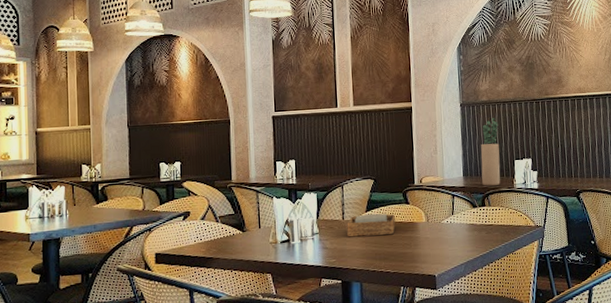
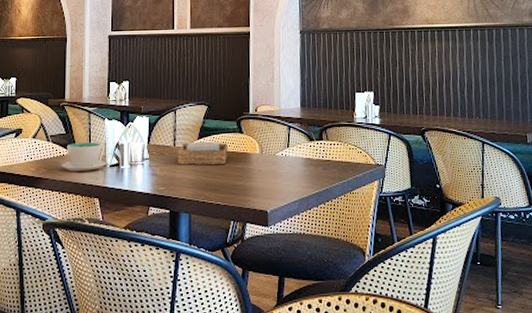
cup: none [231,220,277,250] -> present [60,143,106,171]
vase: present [480,114,501,187] -> none [319,43,340,120]

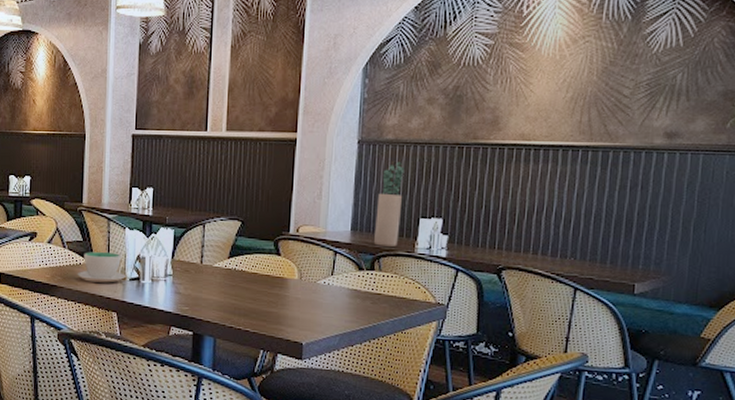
napkin holder: present [178,141,228,166] -> none [204,260,262,289]
vase: none [319,43,340,120] -> present [373,158,405,248]

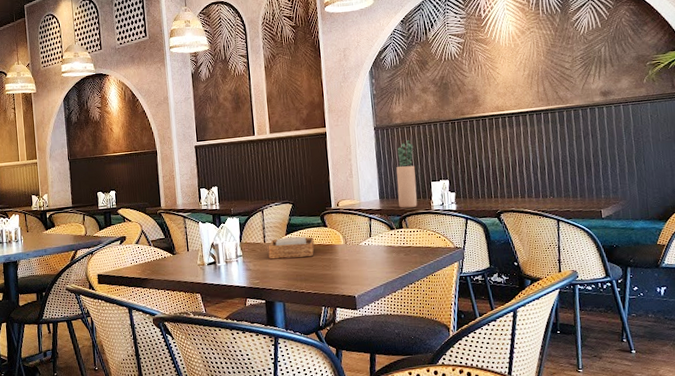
cup: present [77,252,125,283] -> none [163,244,204,271]
napkin holder: none [204,260,262,289] -> present [268,236,315,260]

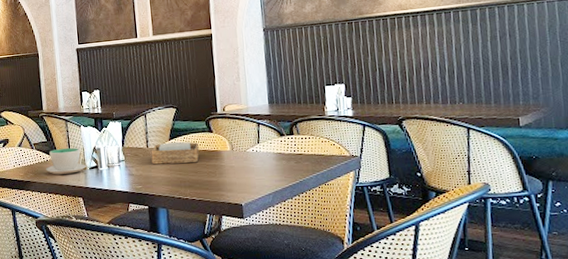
cup: none [163,244,204,271] -> present [45,148,86,175]
vase: present [396,137,418,209] -> none [287,38,310,115]

